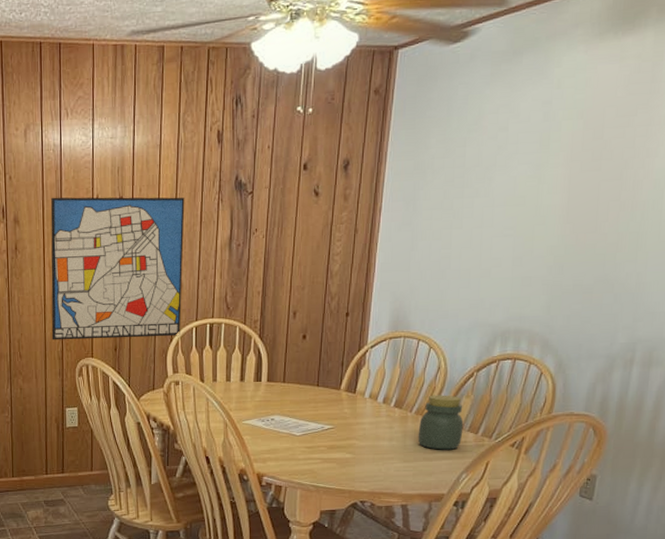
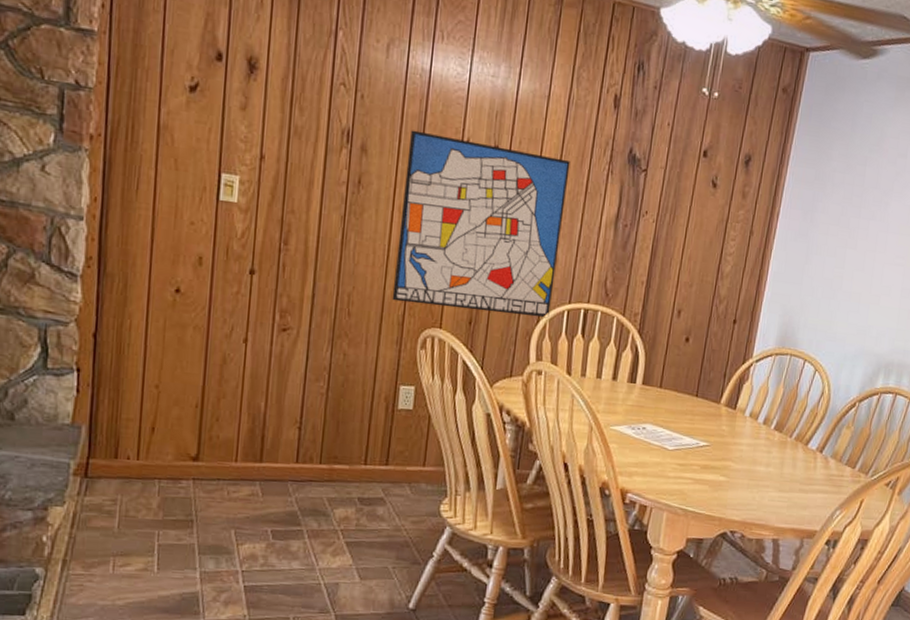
jar: present [417,395,464,450] -> none [795,421,843,483]

